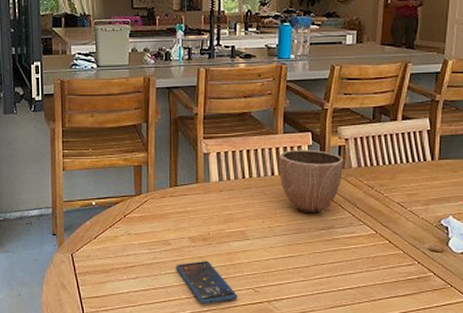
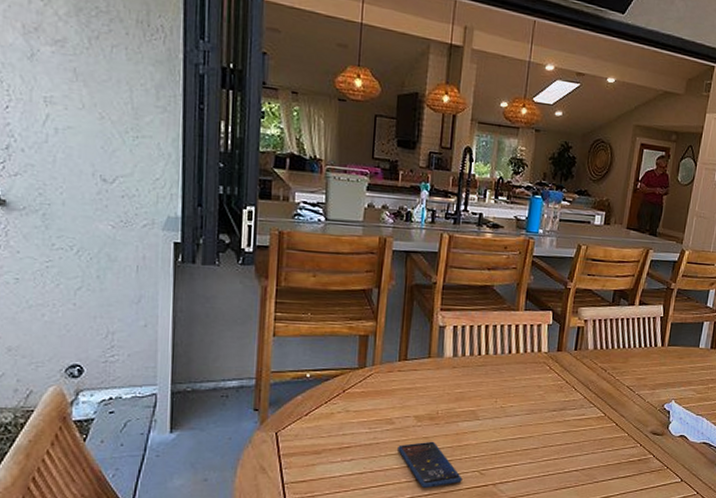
decorative bowl: present [279,149,344,214] -> none [516,328,581,394]

